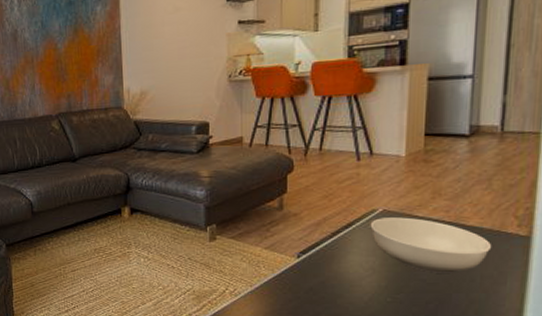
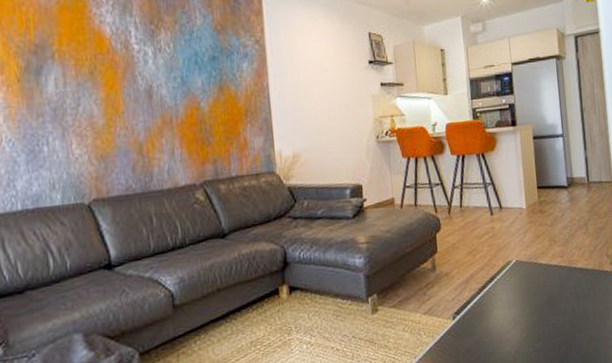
bowl: present [370,217,492,273] -> none [508,265,597,317]

